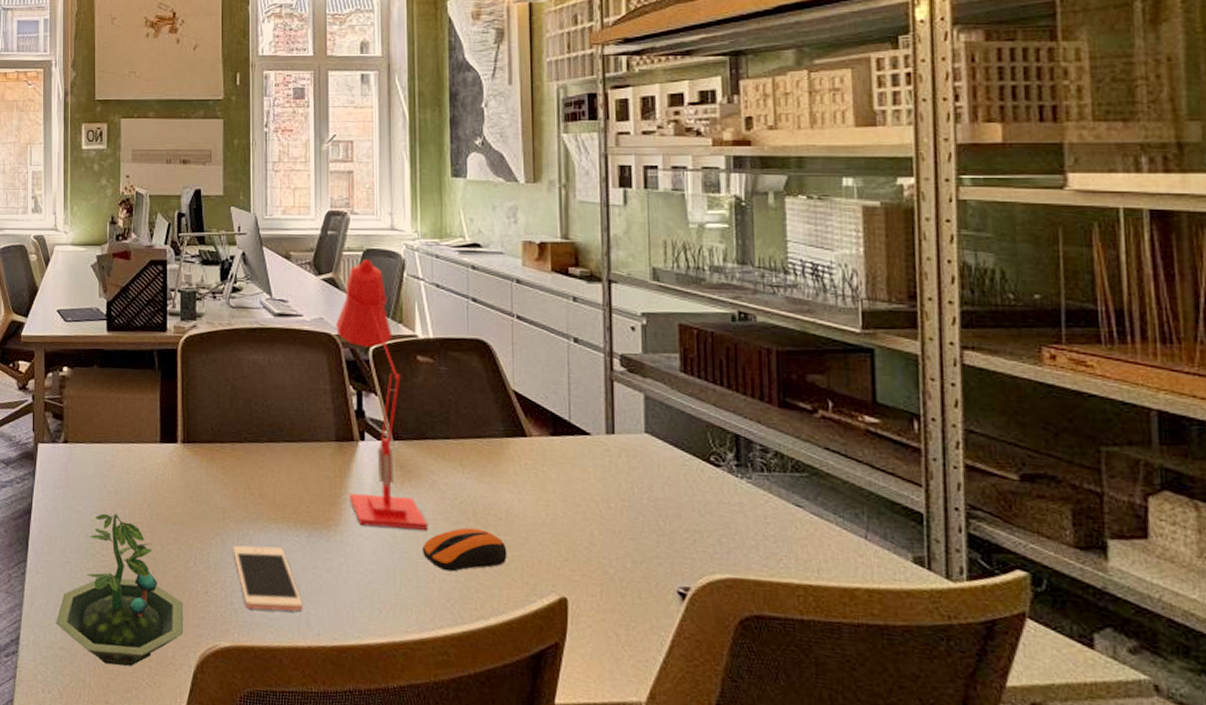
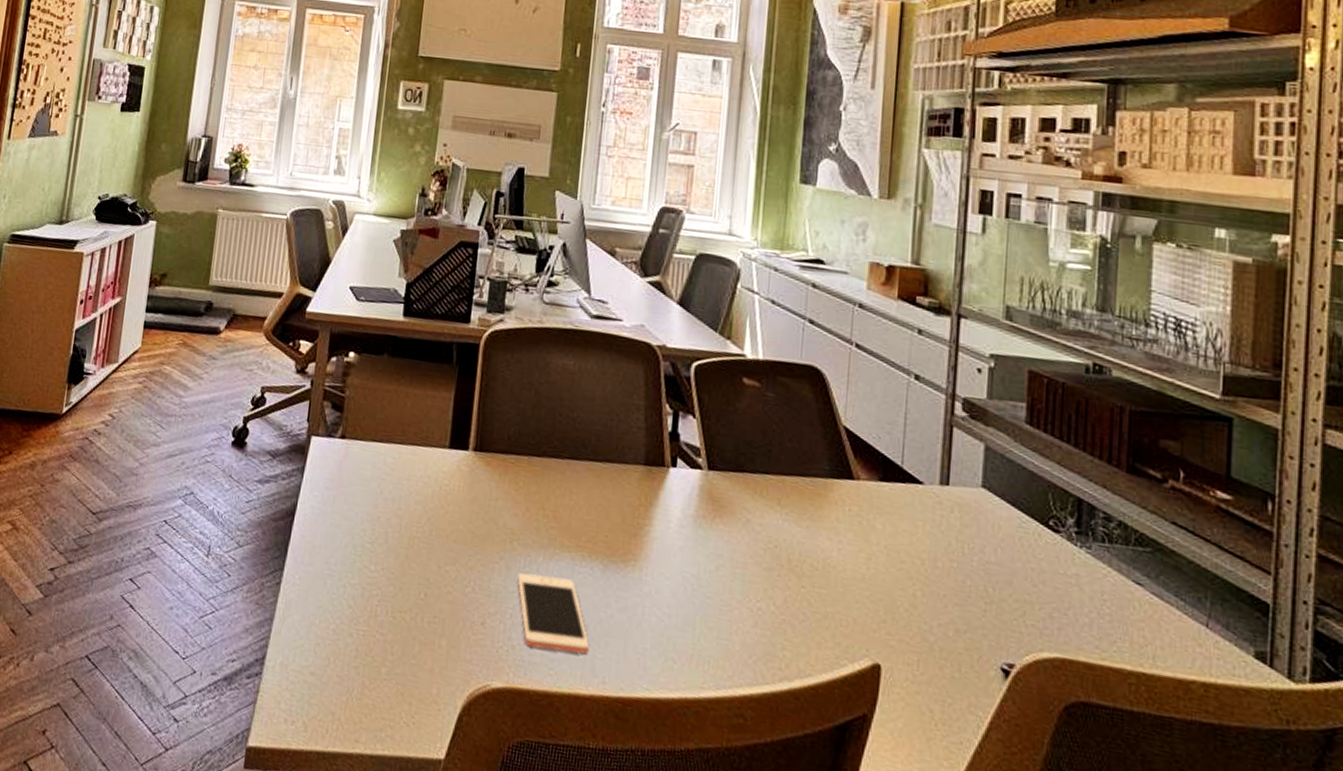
terrarium: present [56,513,184,666] -> none [309,522,456,701]
desk lamp: present [336,259,428,530] -> none [653,264,737,575]
computer mouse: present [423,527,507,572] -> none [728,575,821,624]

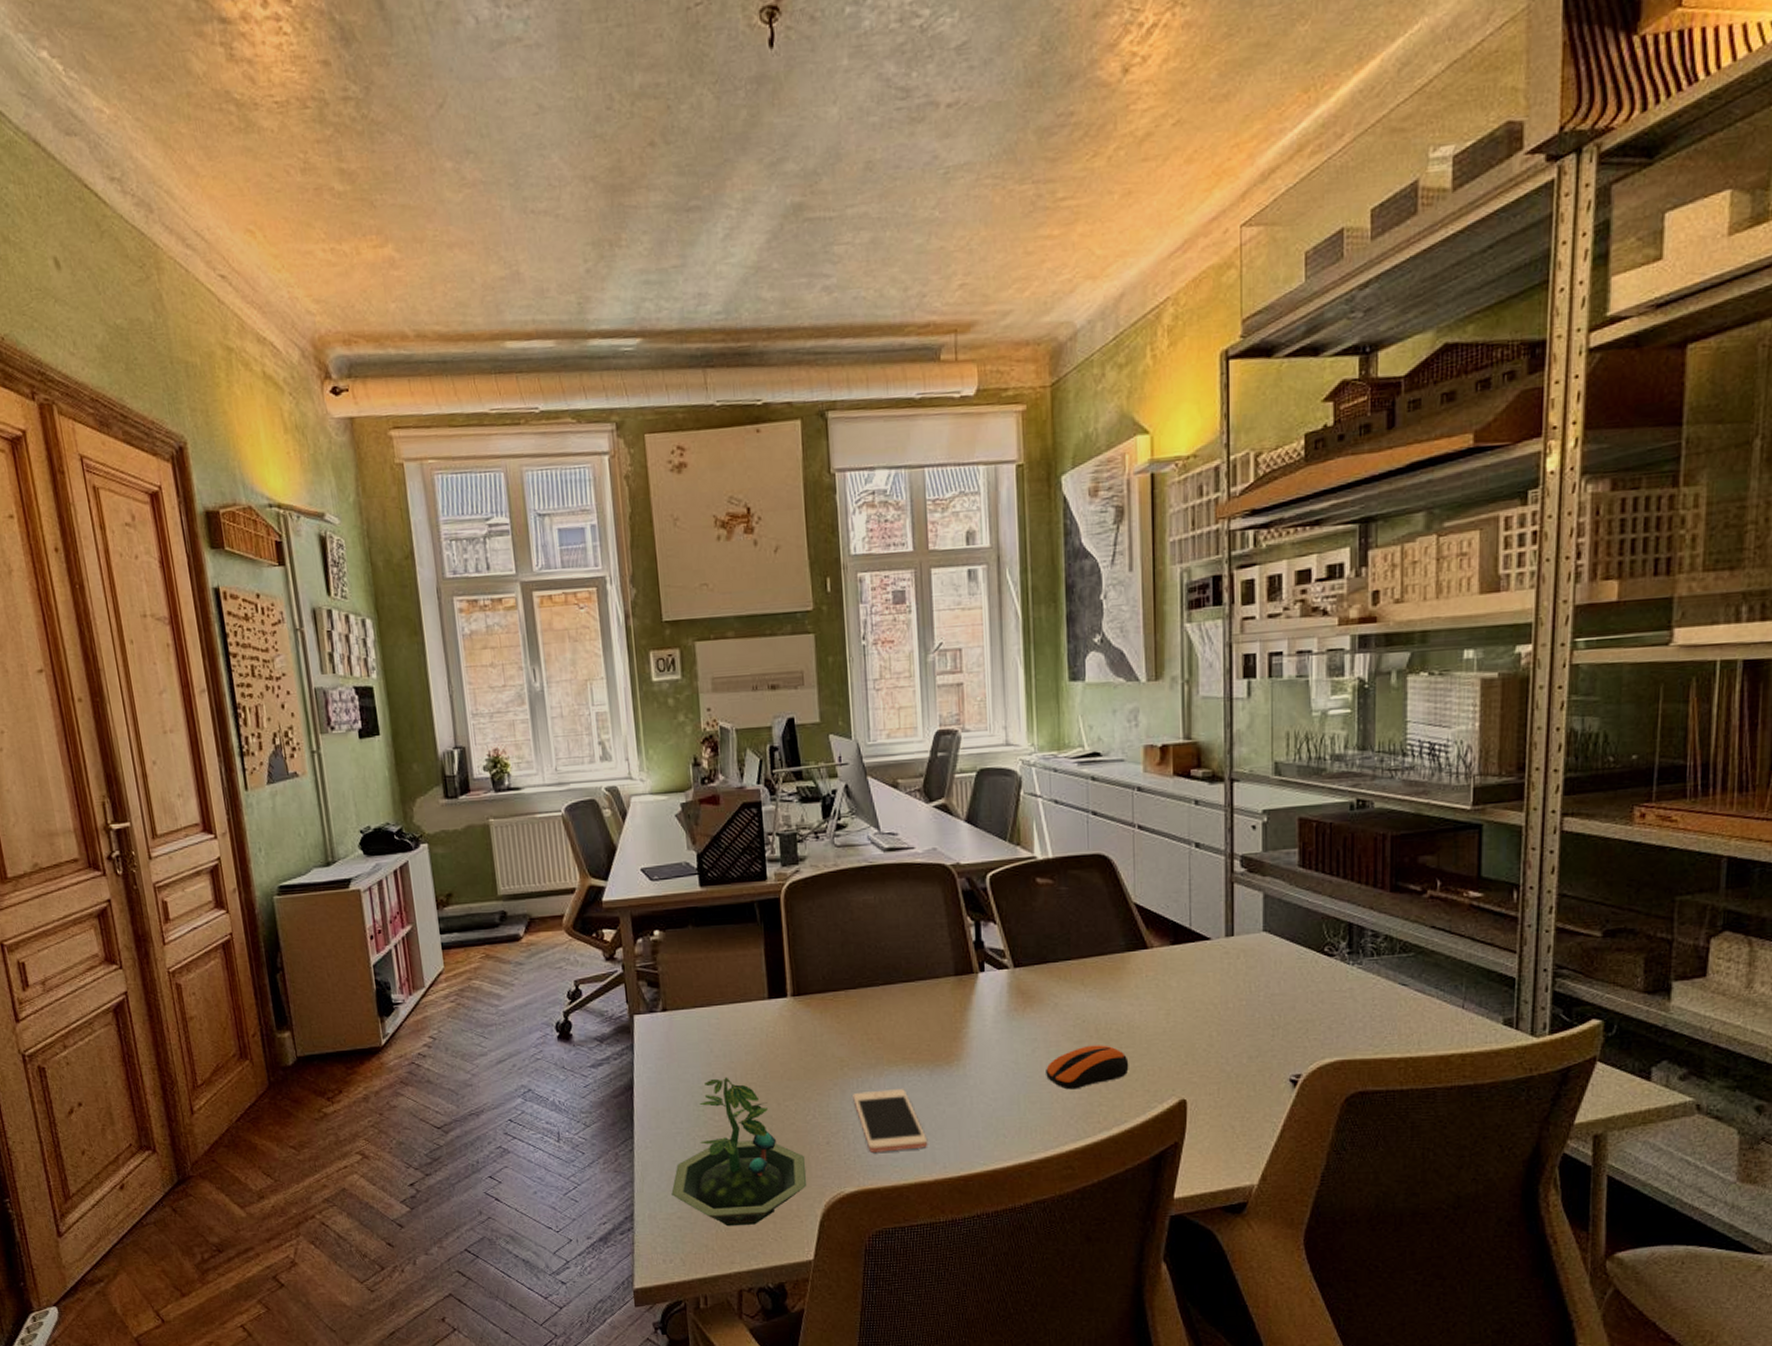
terrarium: none [309,522,456,701] -> present [671,1077,807,1227]
computer mouse: none [728,575,821,624] -> present [1046,1045,1129,1090]

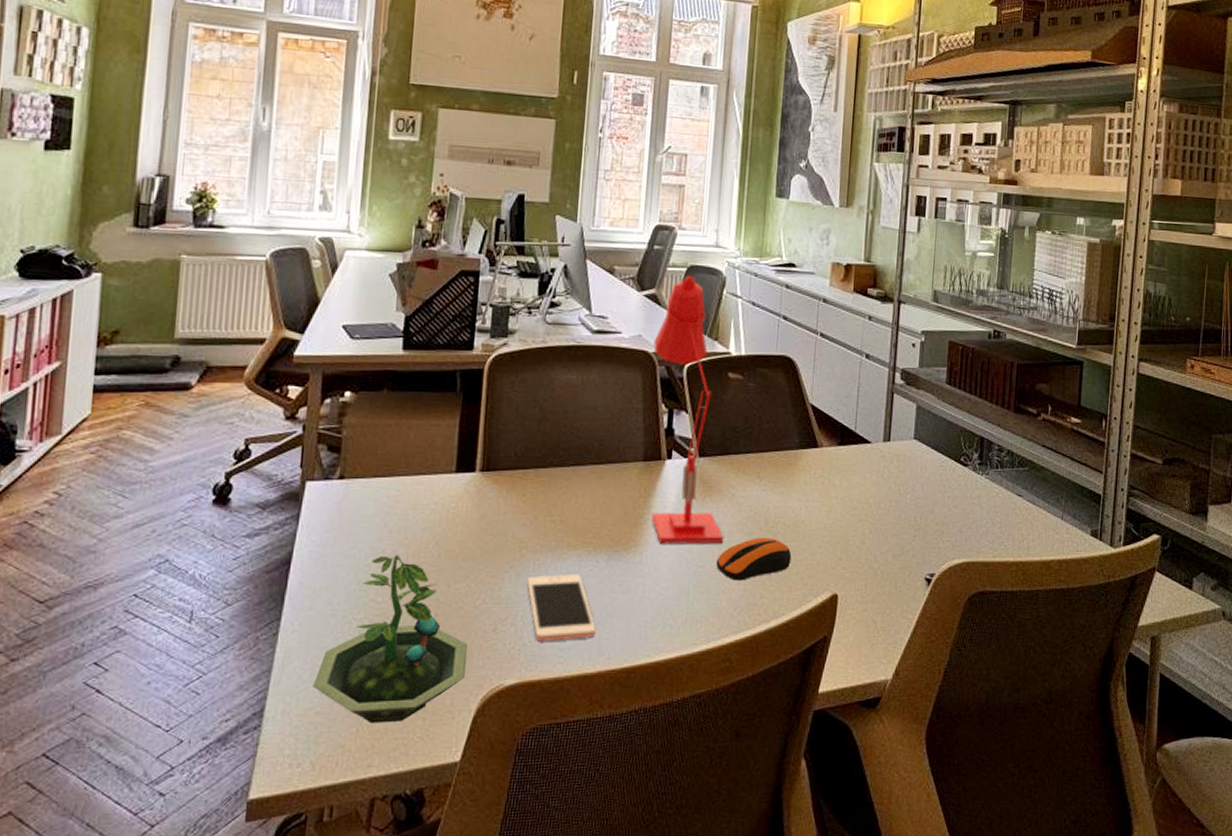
desk lamp: none [950,780,1051,1057] -> present [652,276,724,544]

